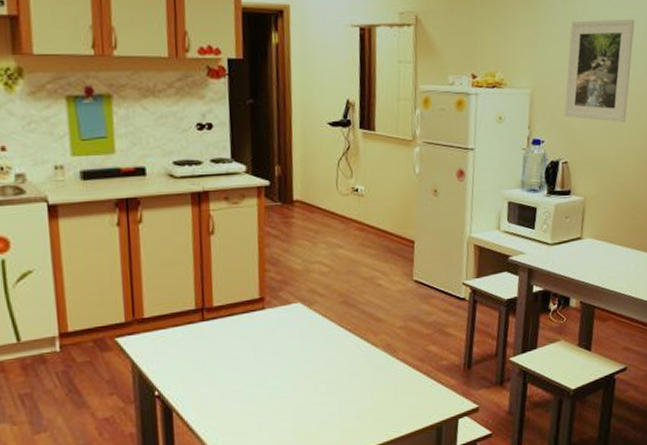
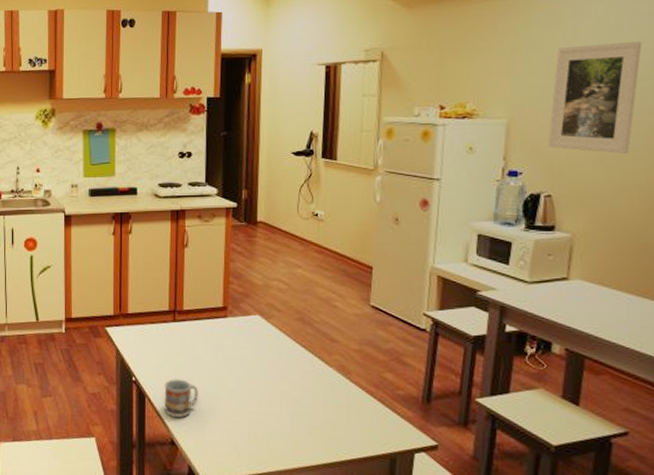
cup: none [195,384,237,428] -> present [164,378,199,417]

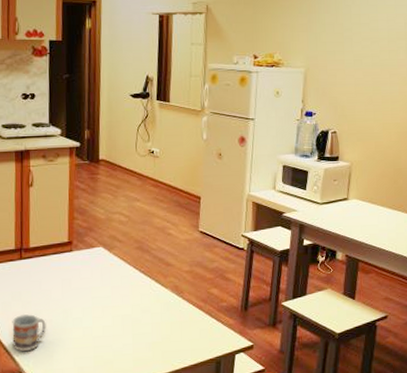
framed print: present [547,42,642,154] -> none [334,9,398,98]

